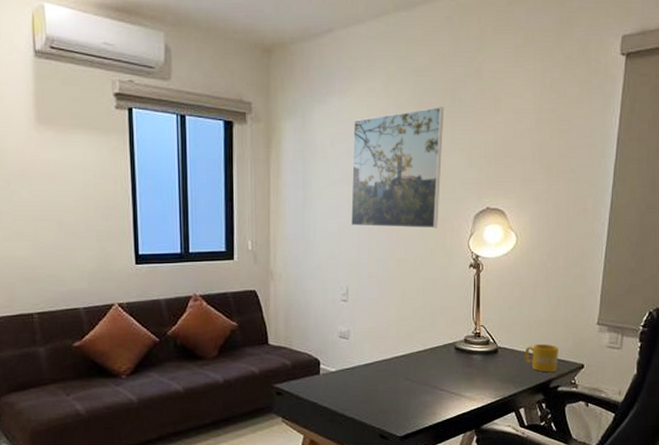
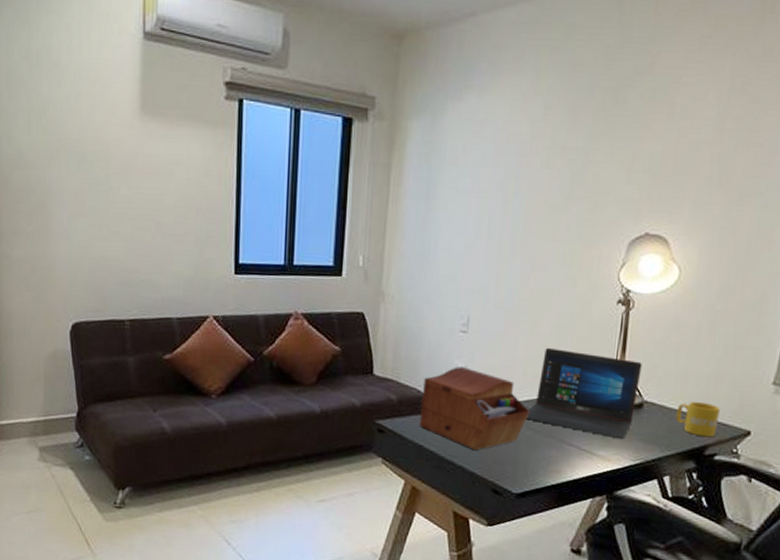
sewing box: none [312,331,406,403] -> present [419,367,530,451]
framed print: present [350,107,444,229] -> none [478,109,604,255]
laptop: none [403,308,494,381] -> present [526,347,642,440]

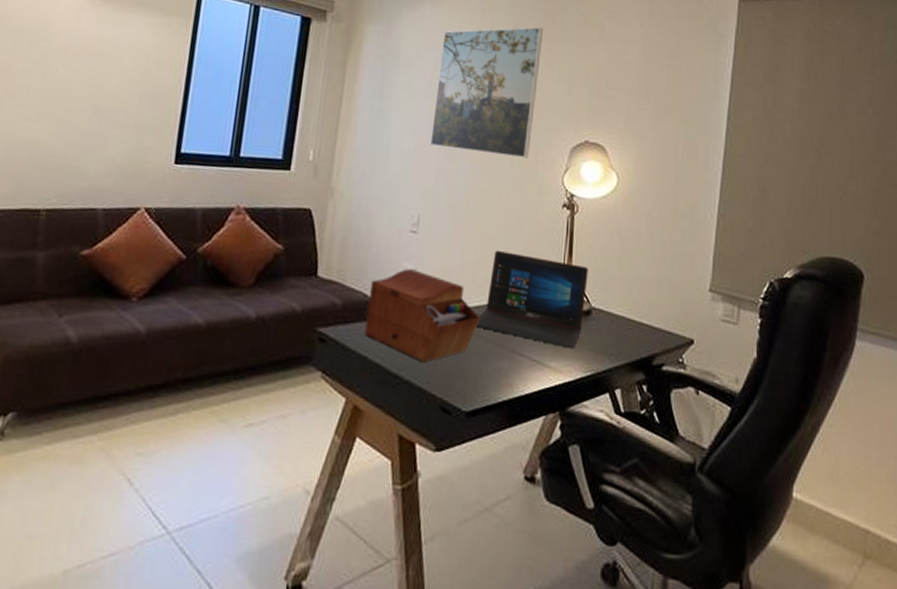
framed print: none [478,109,604,255] -> present [429,27,544,159]
mug: present [675,401,720,438] -> none [622,308,663,347]

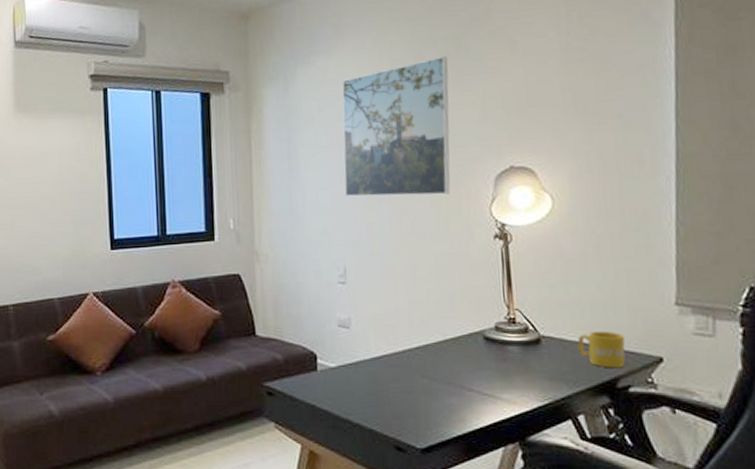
sewing box: present [364,269,480,363] -> none [308,319,422,406]
laptop: present [476,250,589,349] -> none [419,290,533,380]
mug: none [622,308,663,347] -> present [577,330,626,369]

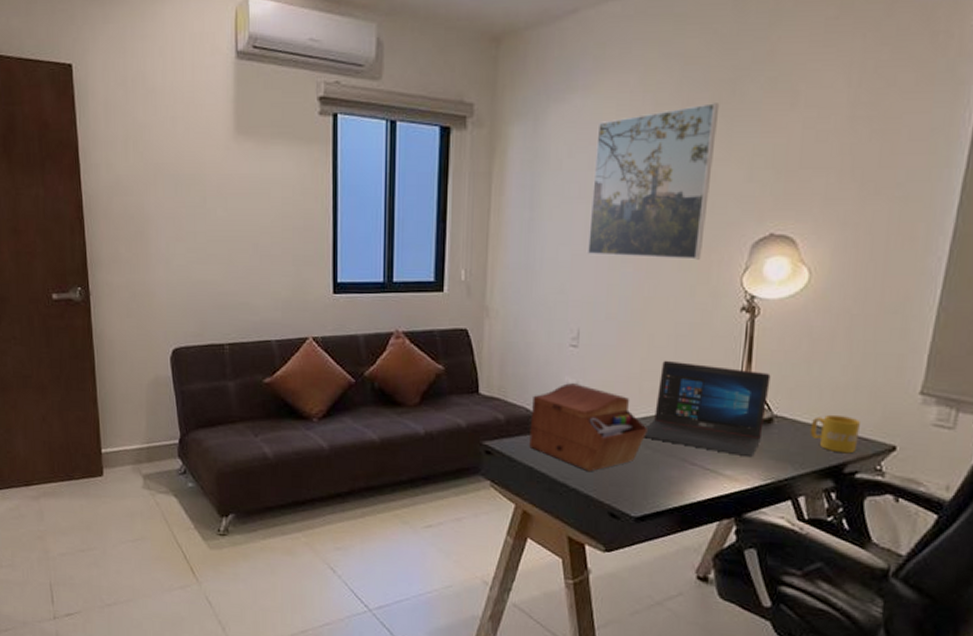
sewing box: none [308,319,422,406] -> present [529,383,648,472]
laptop: none [419,290,533,380] -> present [644,360,771,458]

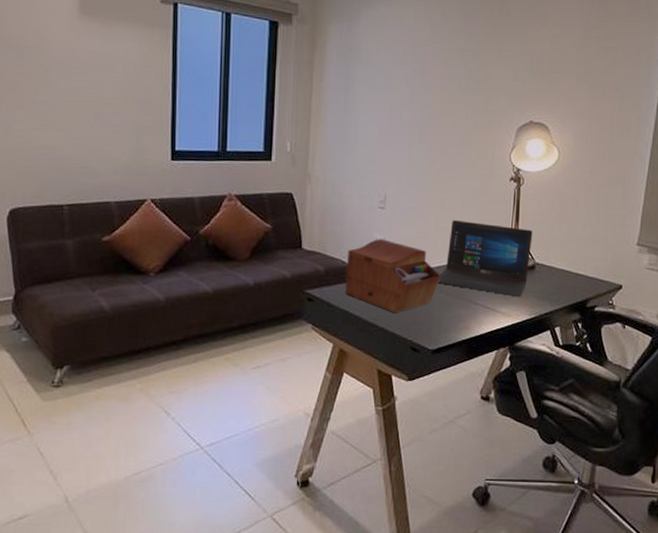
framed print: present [586,103,720,260] -> none [391,18,492,140]
mug: present [809,414,860,454] -> none [562,261,597,292]

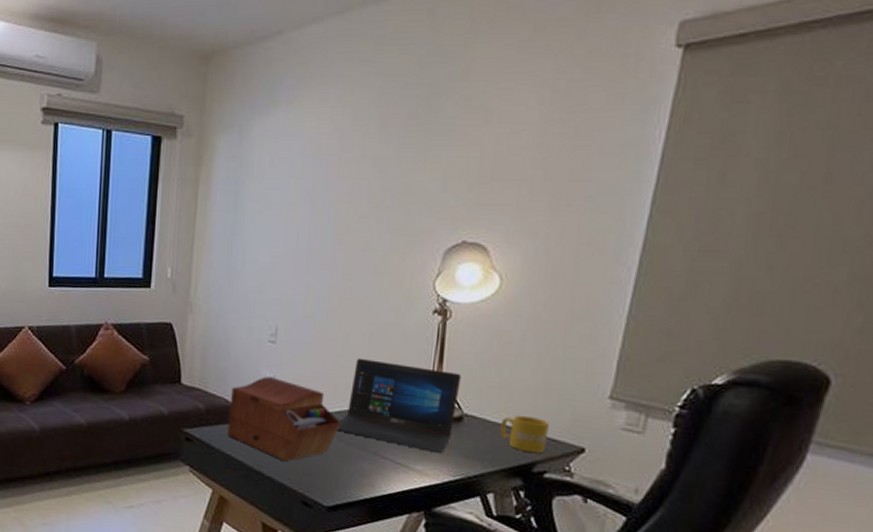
mug: none [562,261,597,292] -> present [499,415,549,454]

